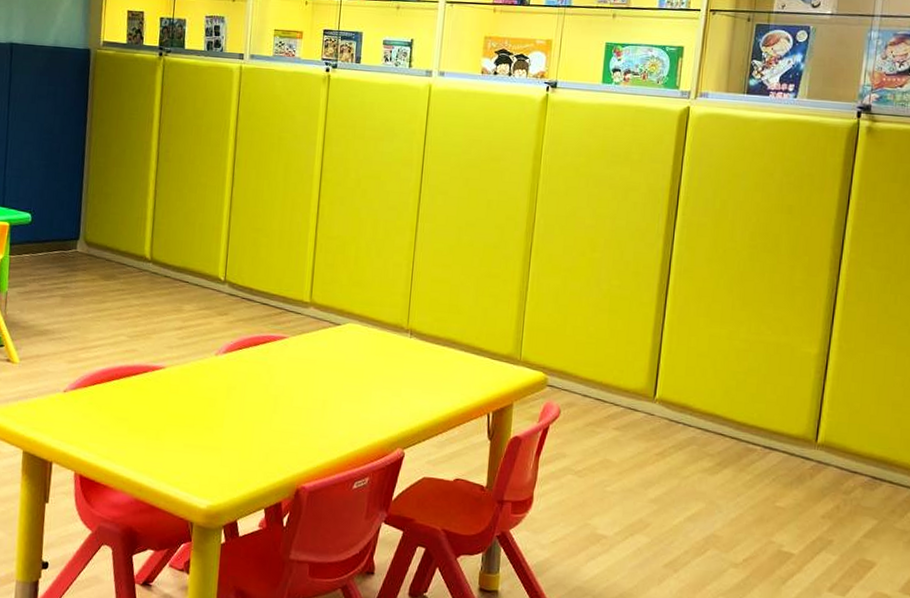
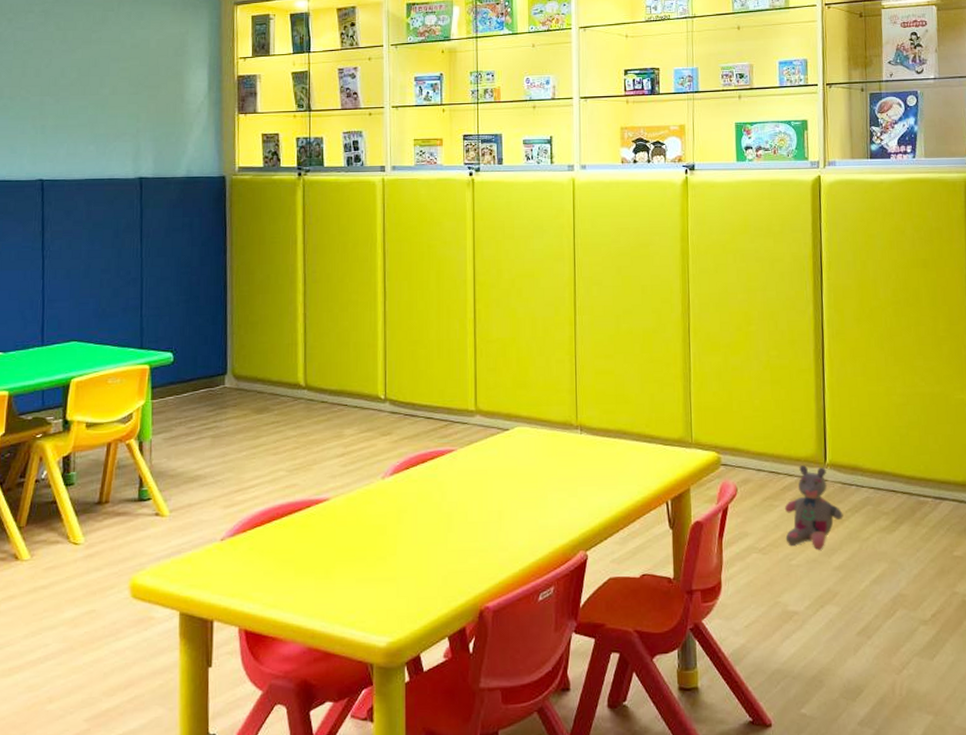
toy: none [603,397,666,481] -> present [784,465,843,550]

